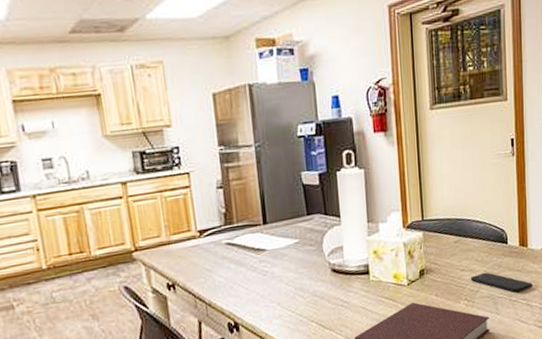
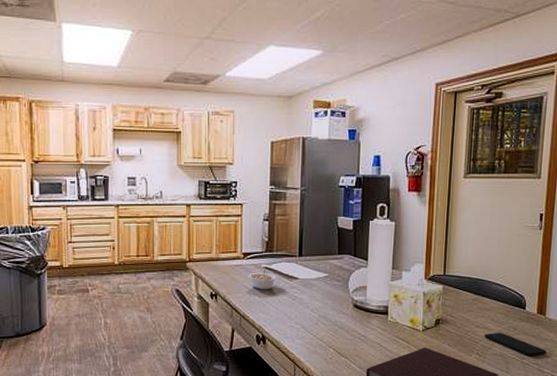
legume: none [208,246,242,271] -> present [248,270,277,290]

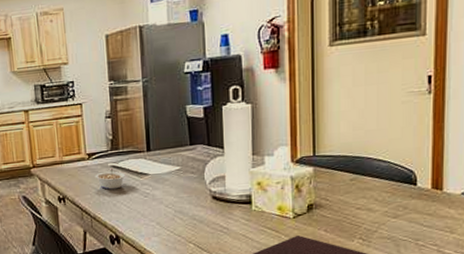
smartphone: present [484,332,547,357] -> none [367,212,448,237]

